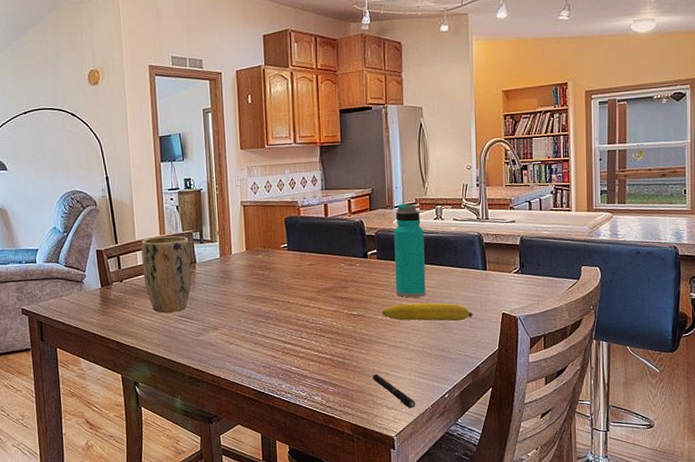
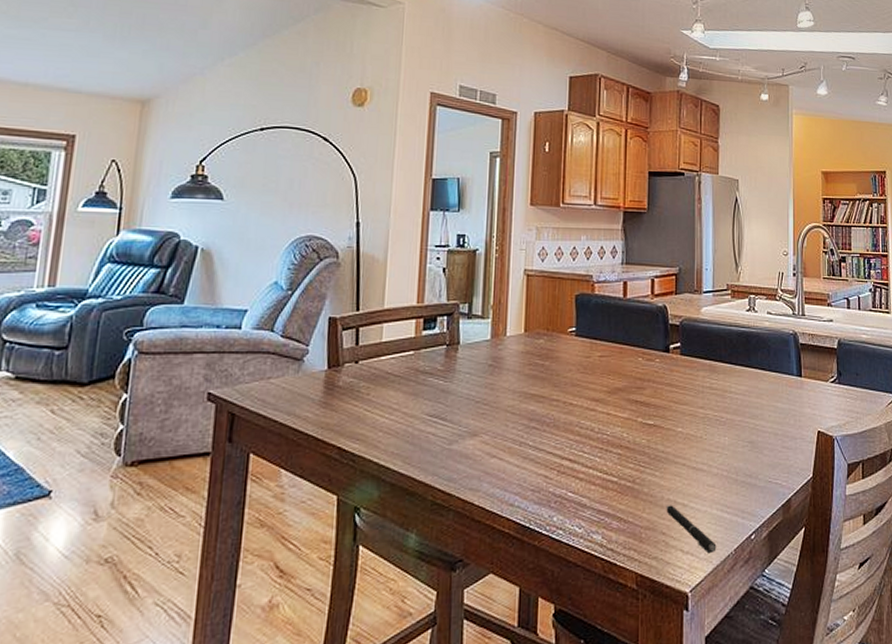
plant pot: present [141,236,192,313] -> none [387,305,454,410]
fruit: present [381,302,472,322] -> none [682,413,785,439]
water bottle: present [394,204,426,298] -> none [699,289,734,406]

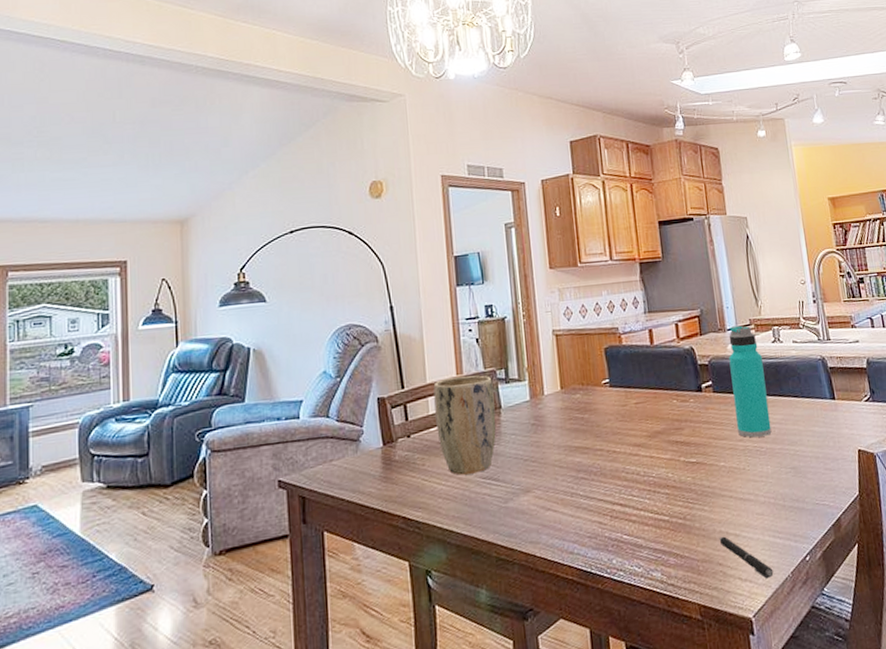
plant pot: none [387,305,454,410] -> present [433,375,496,475]
water bottle: none [699,289,734,406] -> present [729,325,772,438]

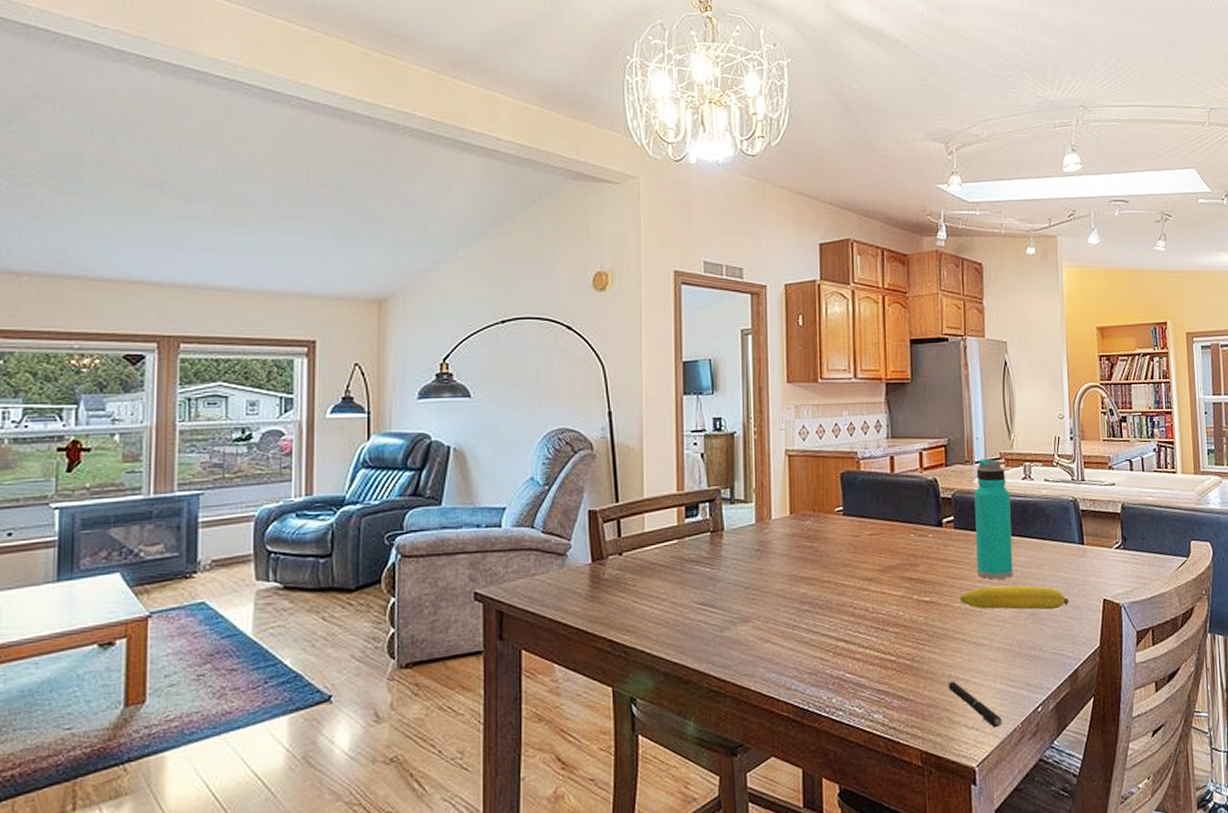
plant pot: present [433,375,496,475] -> none [651,492,717,599]
fruit: none [723,441,826,467] -> present [959,585,1069,610]

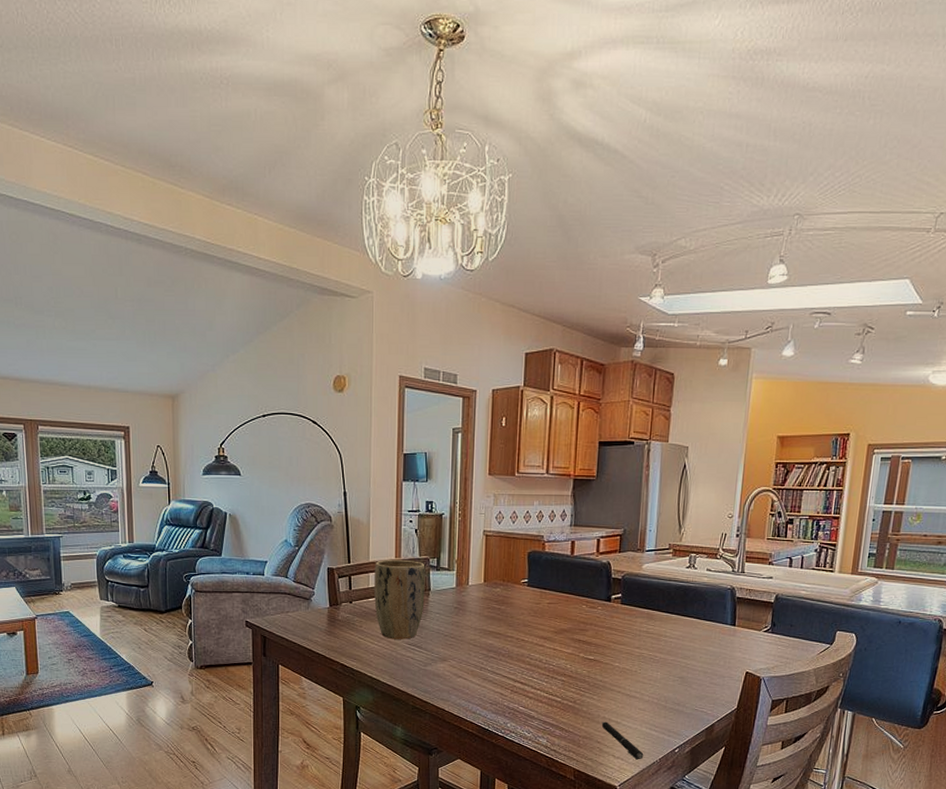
plant pot: none [651,492,717,599] -> present [374,559,425,639]
fruit: present [959,585,1069,610] -> none [619,653,714,676]
water bottle: present [974,459,1013,579] -> none [636,548,674,648]

